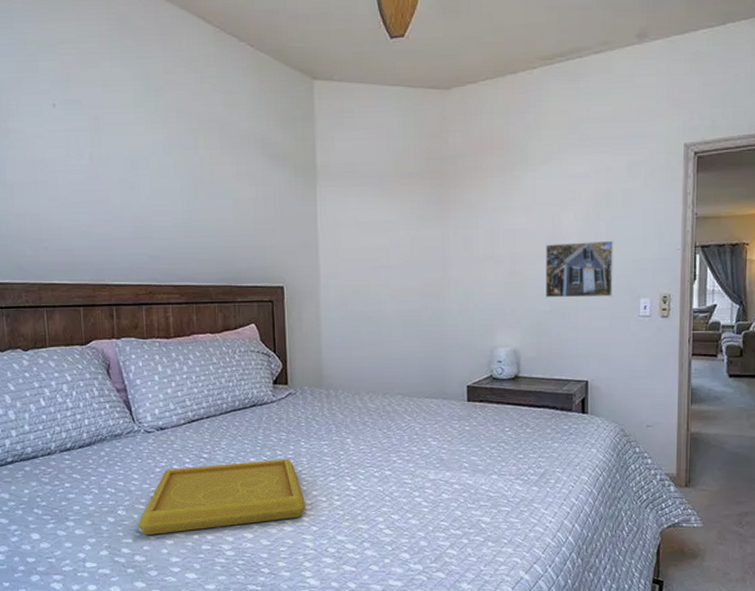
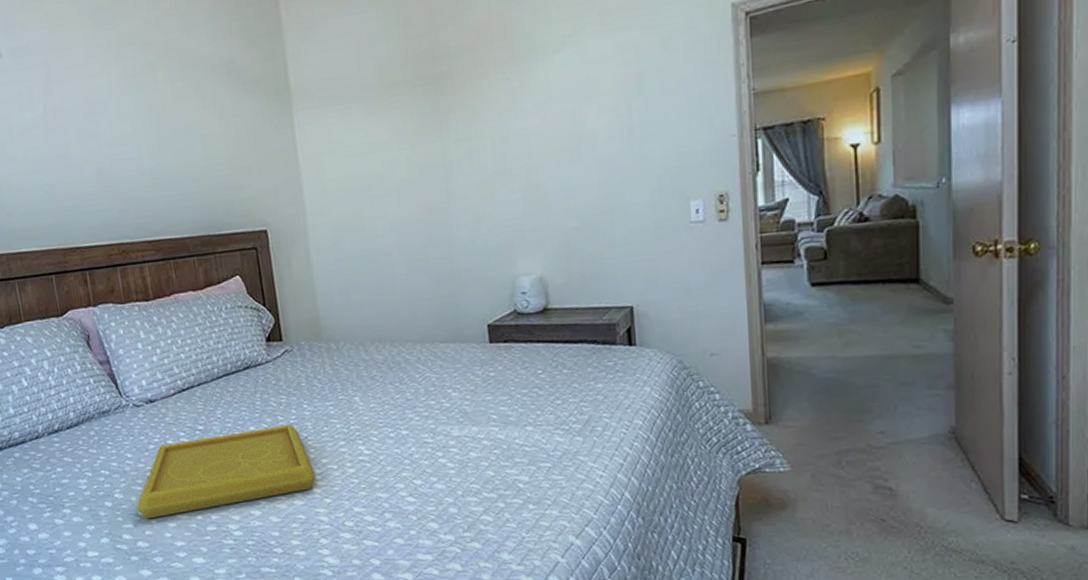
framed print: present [546,240,613,298] -> none [567,133,655,212]

